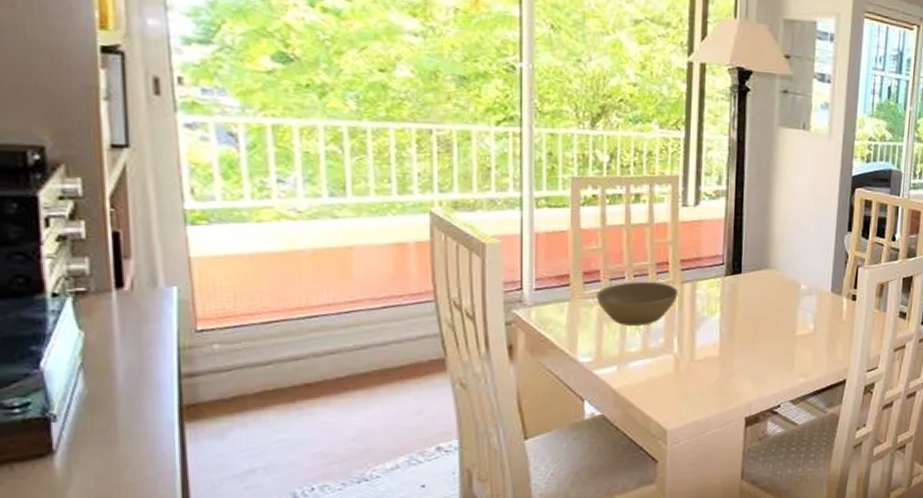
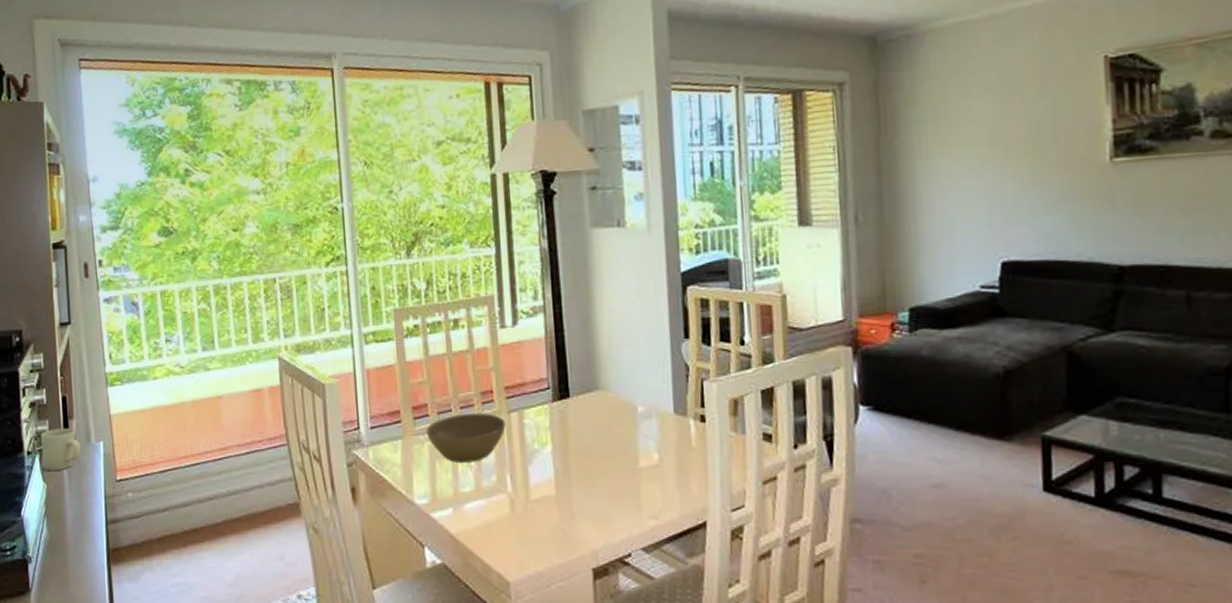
mug: none [74,268,143,318] -> present [40,427,82,472]

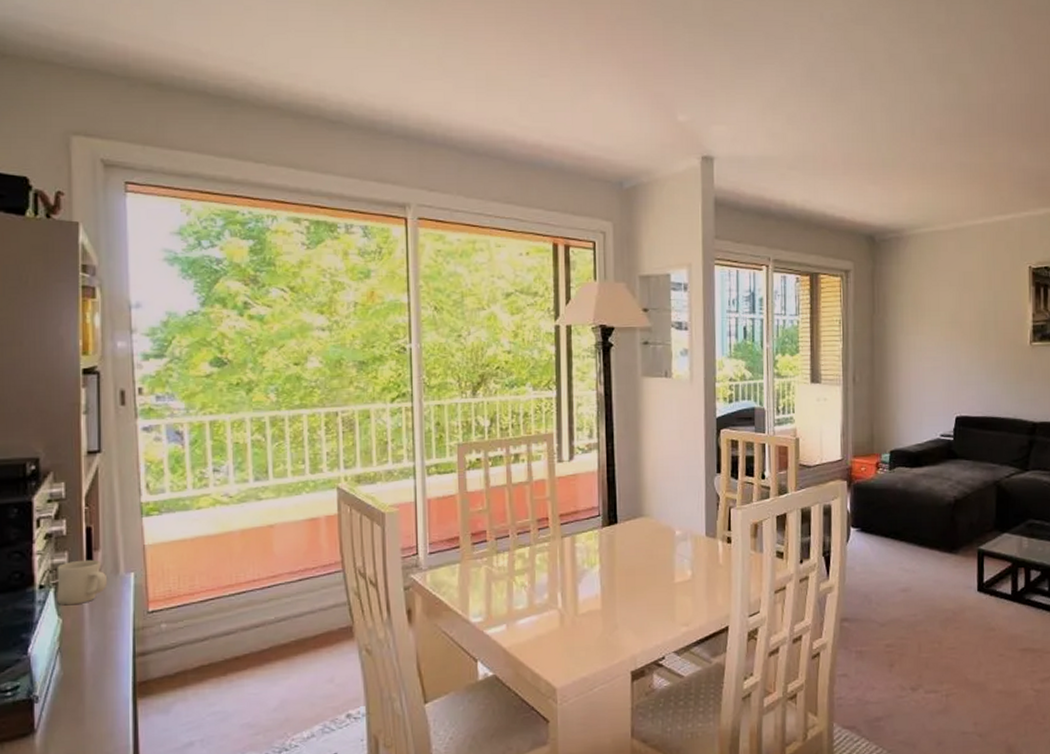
soup bowl: present [426,413,506,462] -> none [484,538,559,583]

